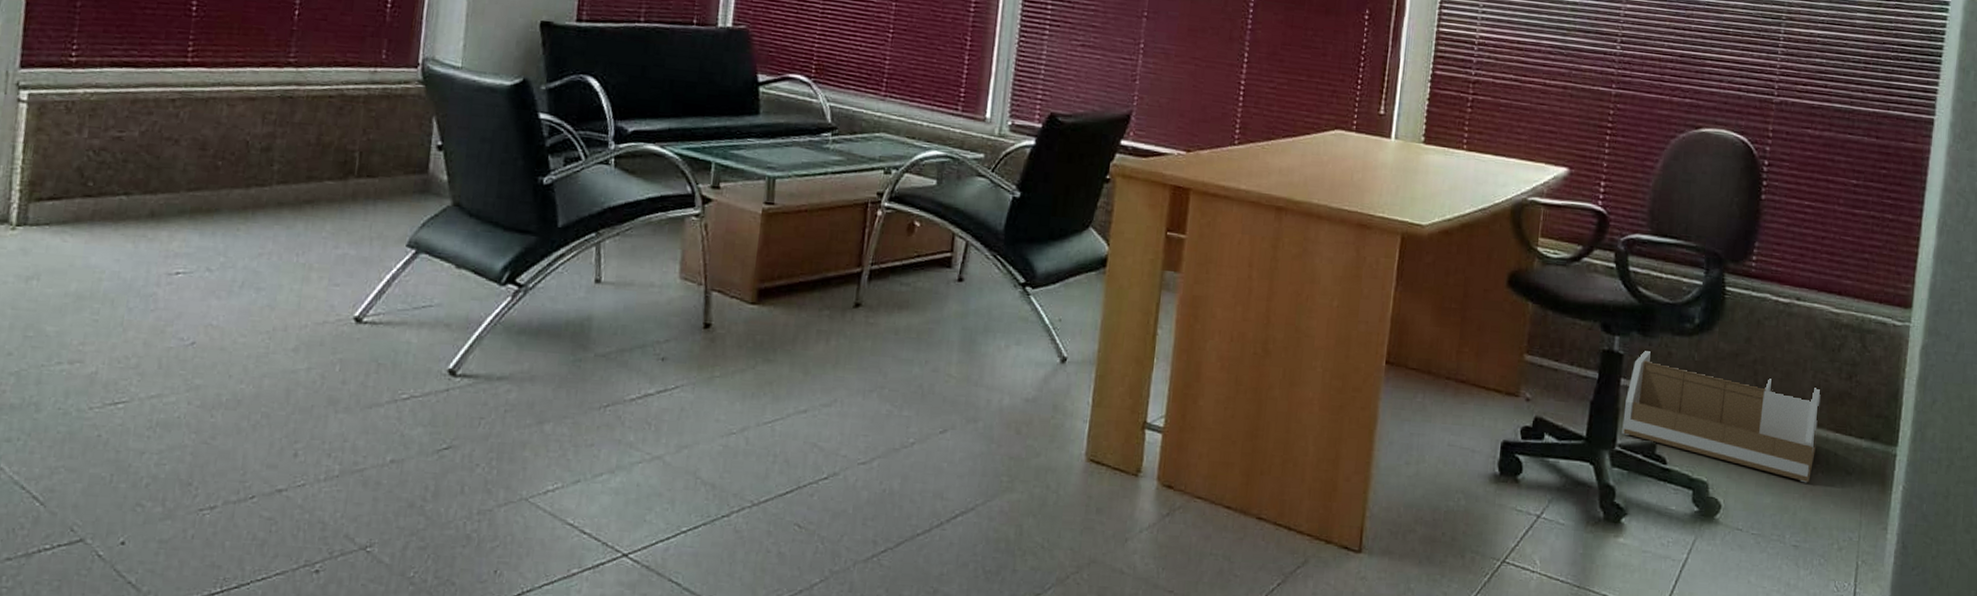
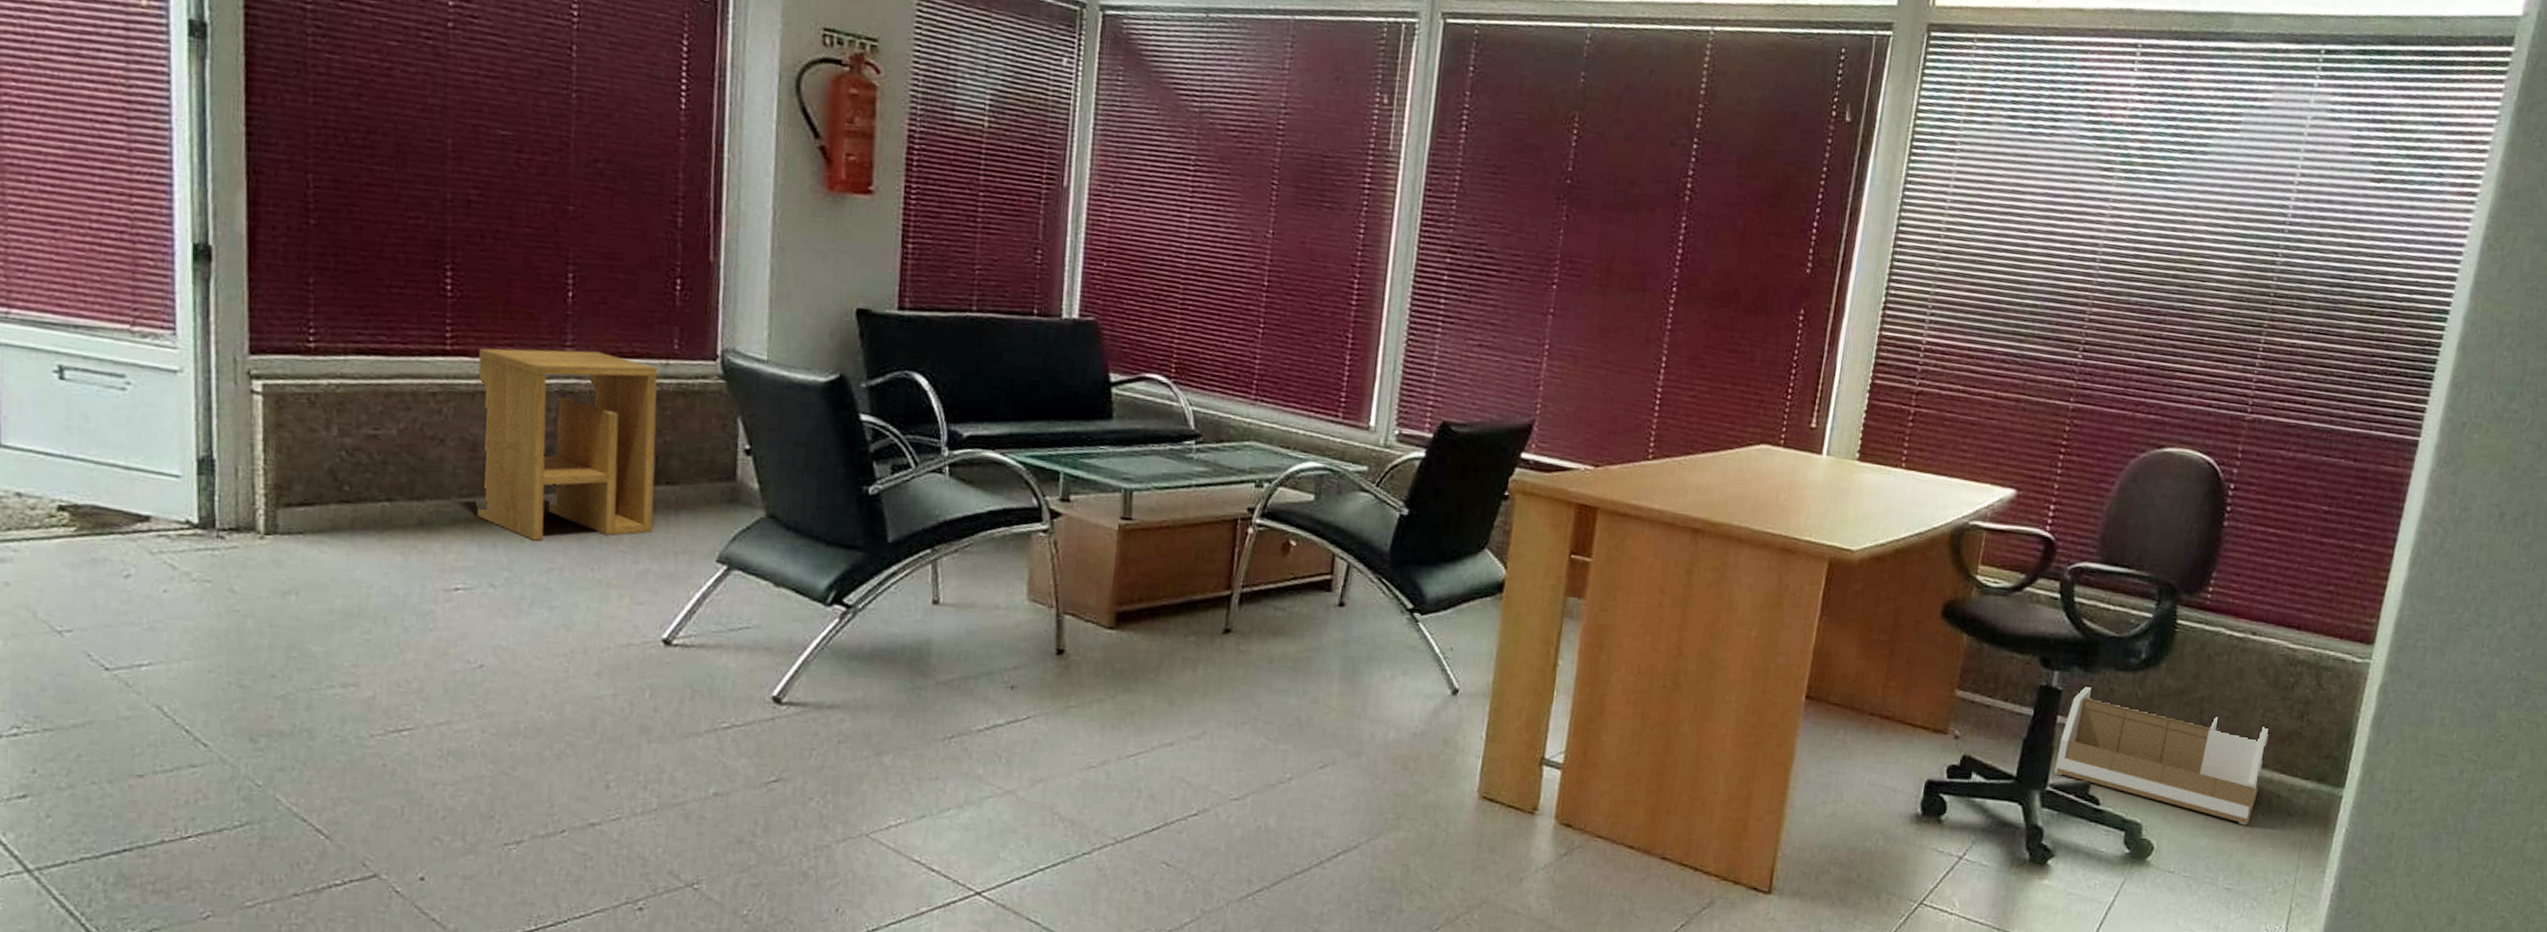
side table: none [201,59,367,229] -> present [477,348,658,541]

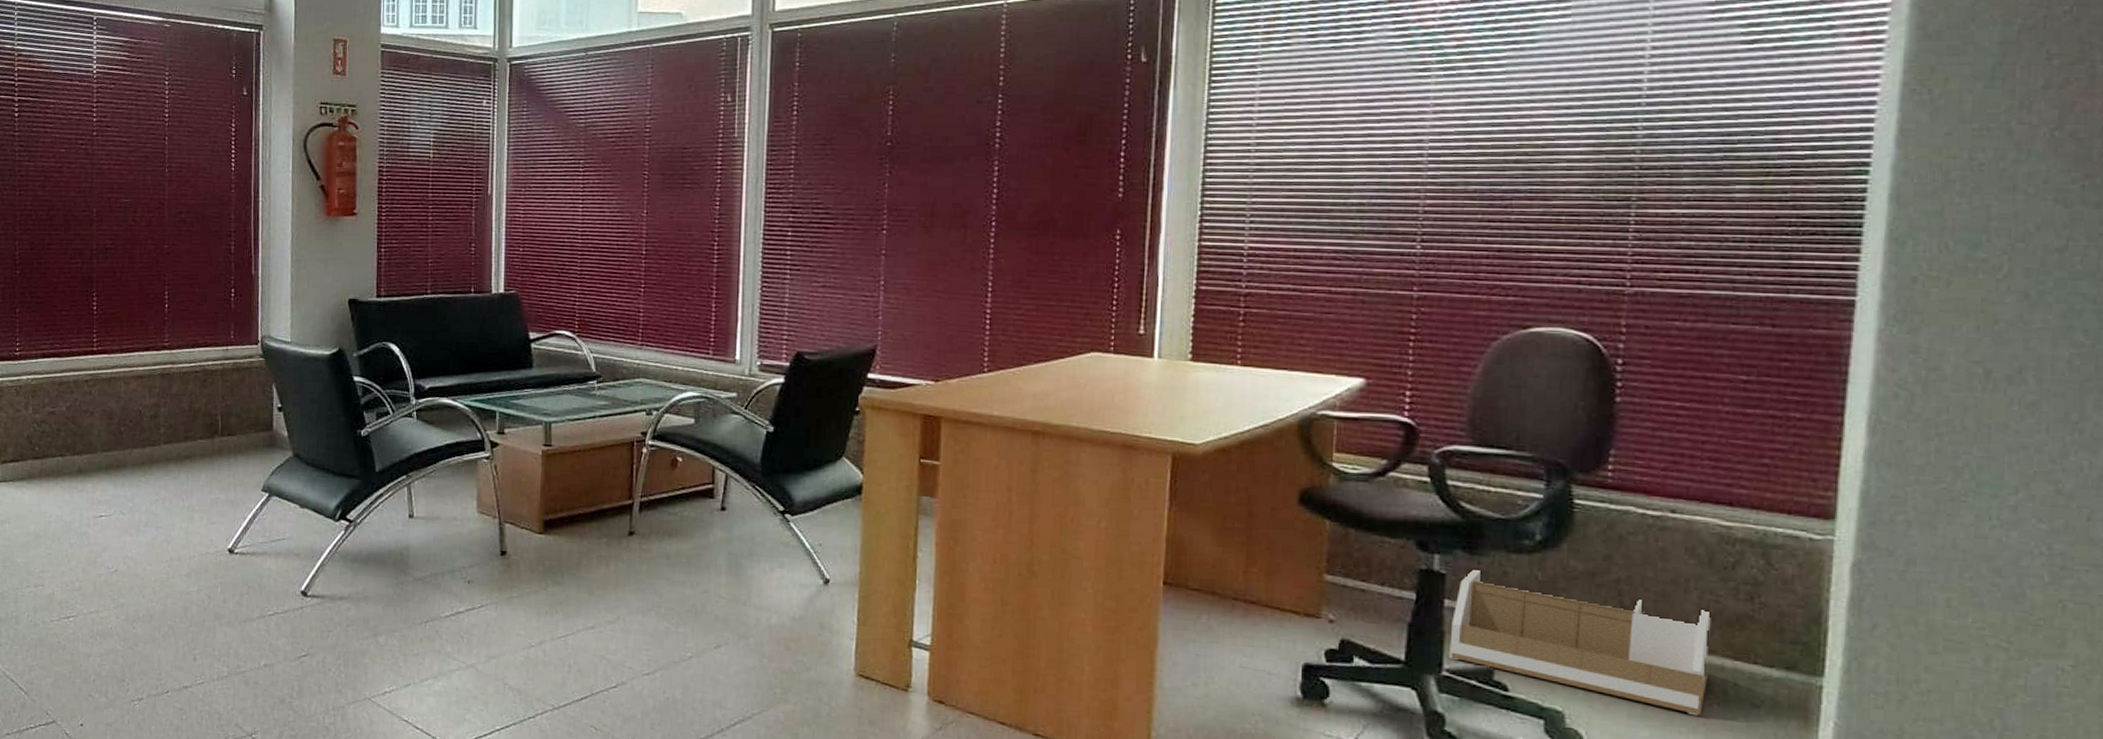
side table: present [477,348,658,541] -> none [112,344,221,480]

